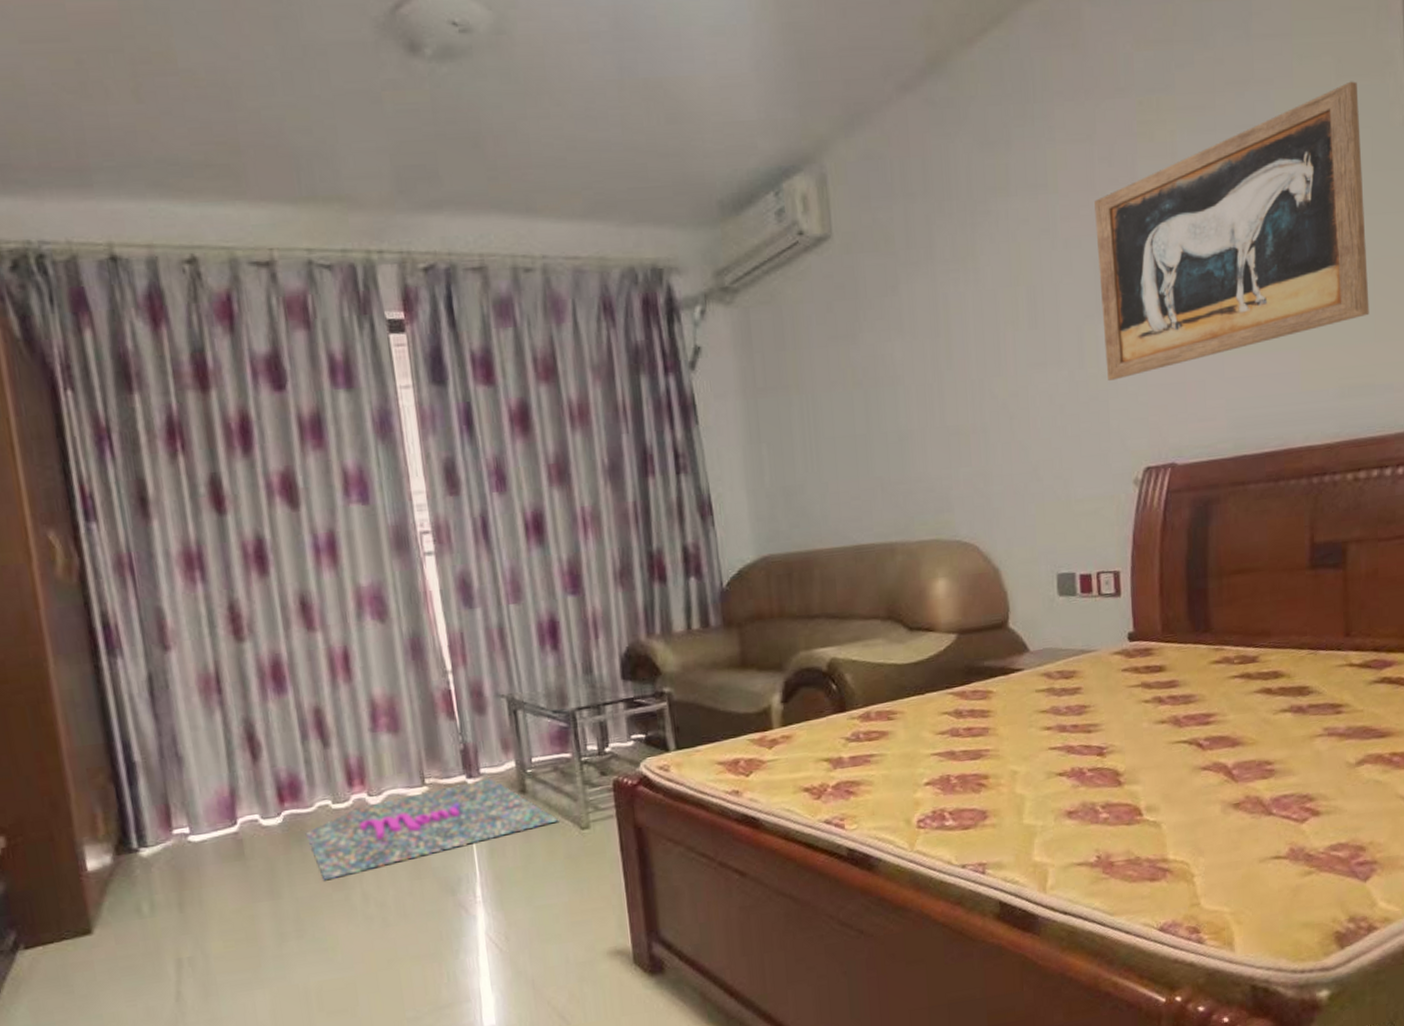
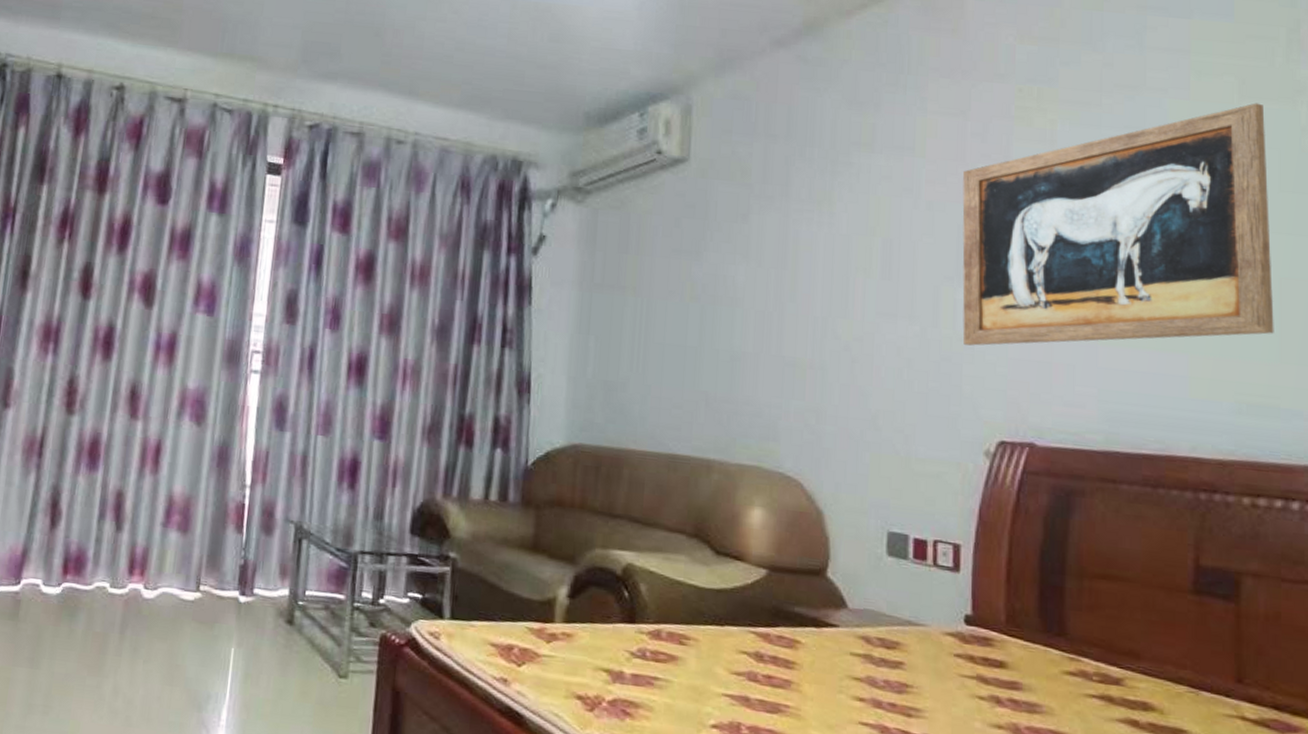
doormat: present [305,778,559,881] -> none [77,597,319,664]

